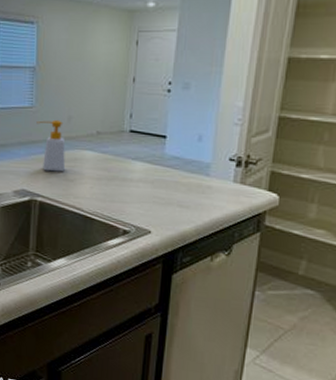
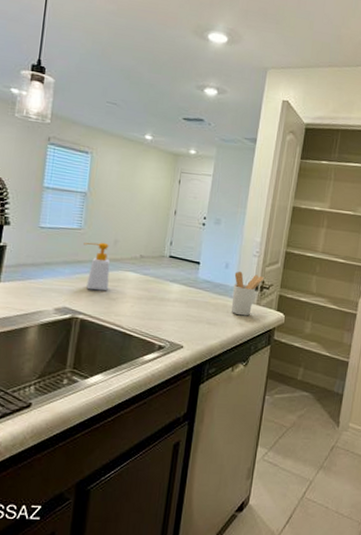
utensil holder: none [207,144,250,198] -> present [231,271,265,316]

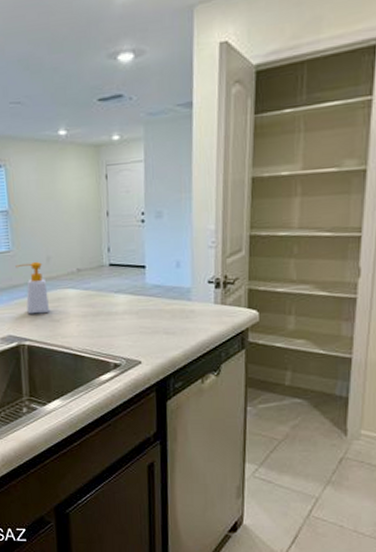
utensil holder: present [231,271,265,316] -> none [188,268,227,320]

